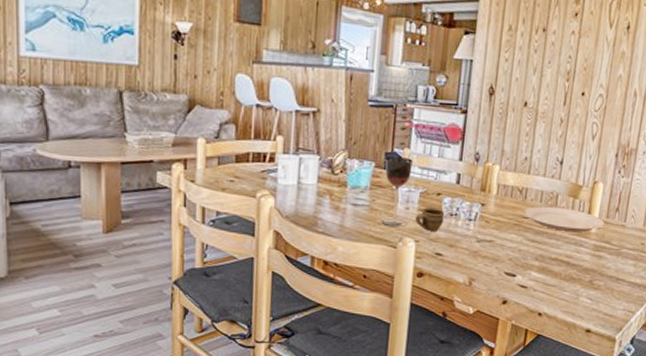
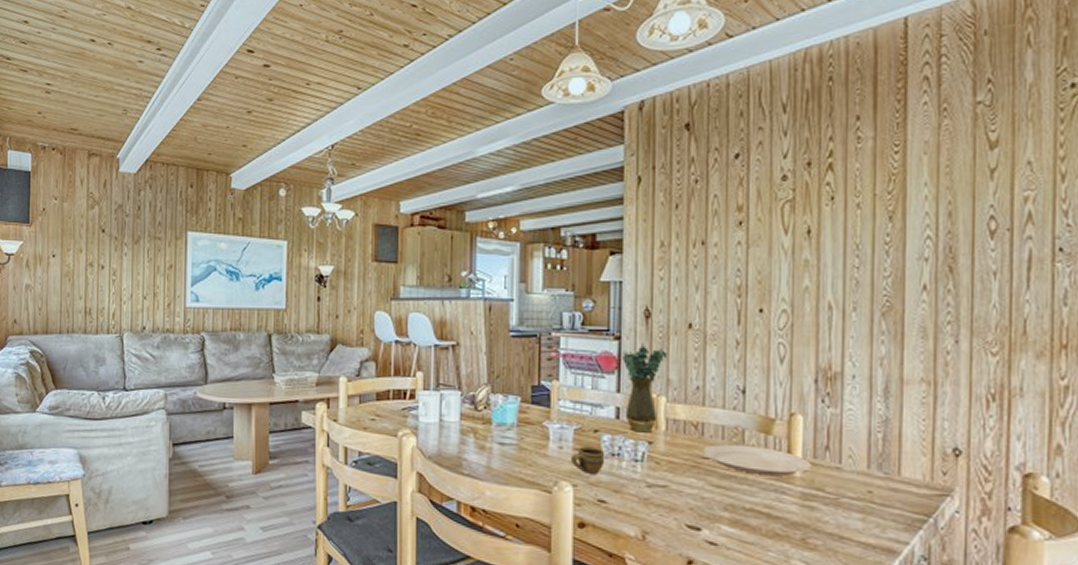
wineglass: present [382,156,413,228] -> none [531,389,563,470]
vase: none [464,118,505,196] -> present [622,344,668,433]

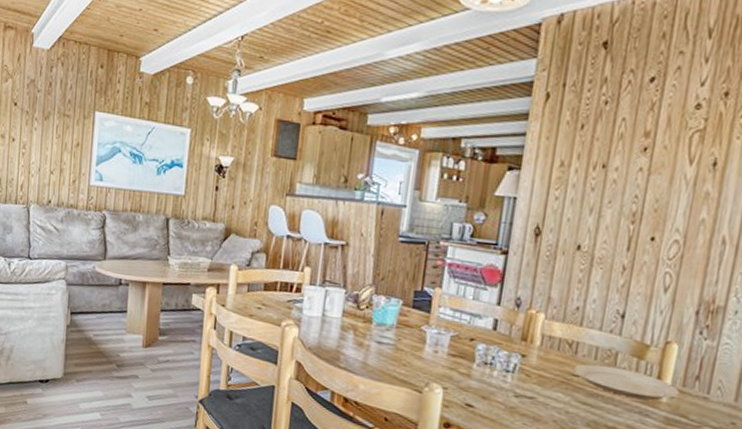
cup: present [570,446,605,474] -> none [443,353,479,380]
vase: present [622,344,668,433] -> none [502,261,552,347]

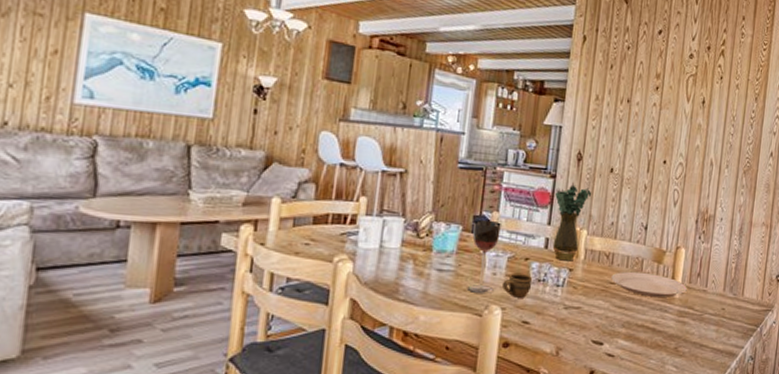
wineglass: none [408,295,444,372] -> present [468,219,501,295]
cup: none [443,353,479,380] -> present [501,273,533,298]
vase: none [502,261,552,347] -> present [552,183,592,261]

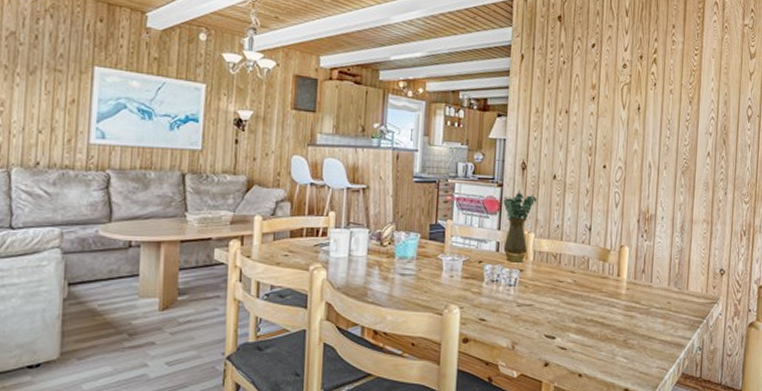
wineglass: present [468,219,501,295] -> none [428,227,455,295]
cup: present [501,273,533,298] -> none [459,274,487,298]
plate: present [611,271,687,297] -> none [559,270,633,293]

